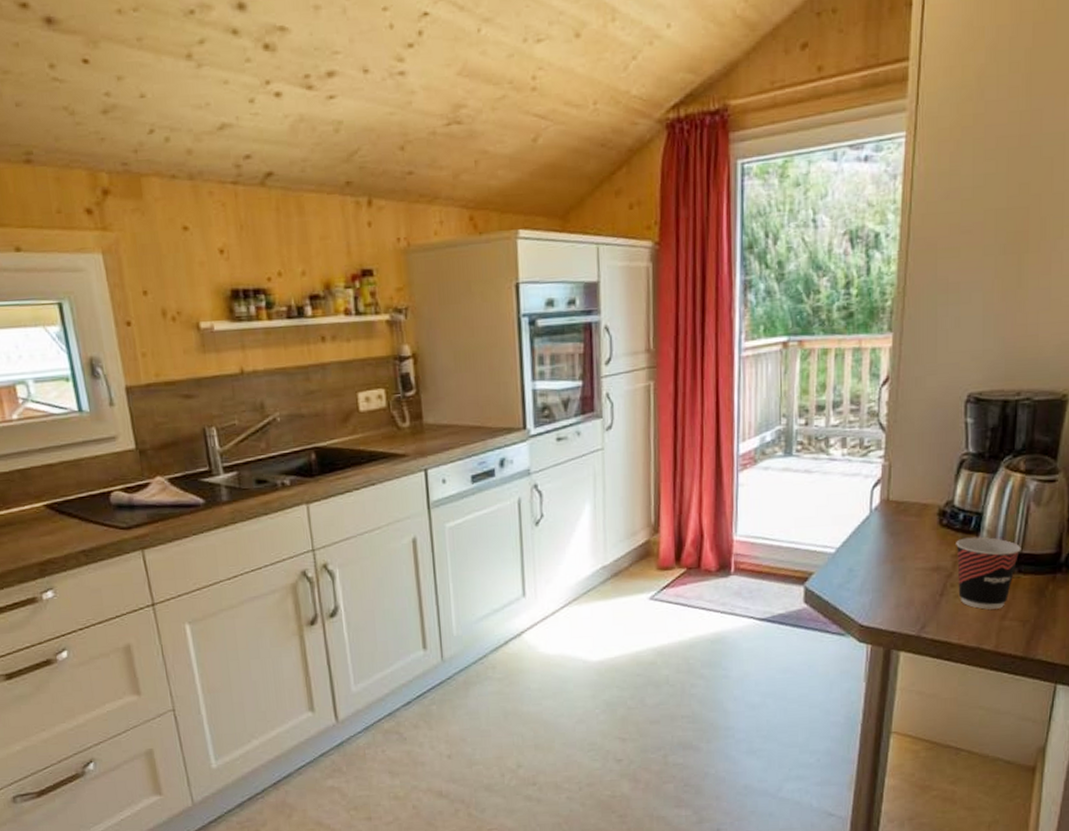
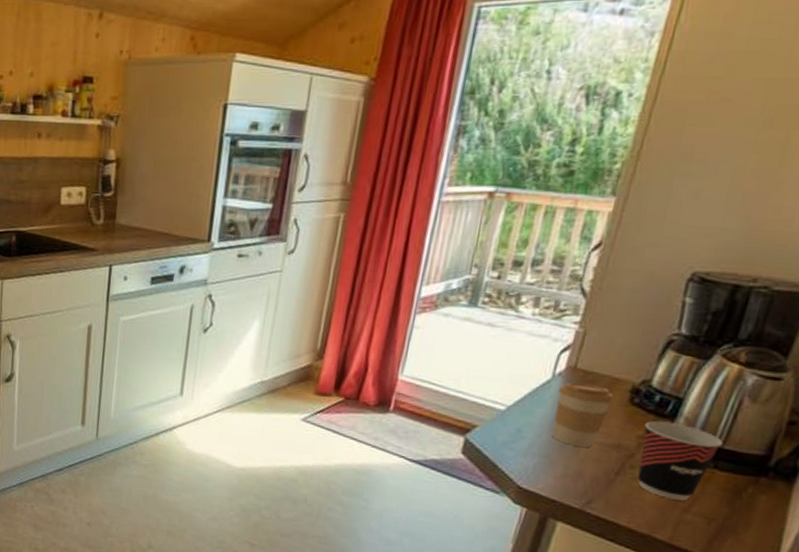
coffee cup: none [878,514,926,576] -> present [552,382,614,447]

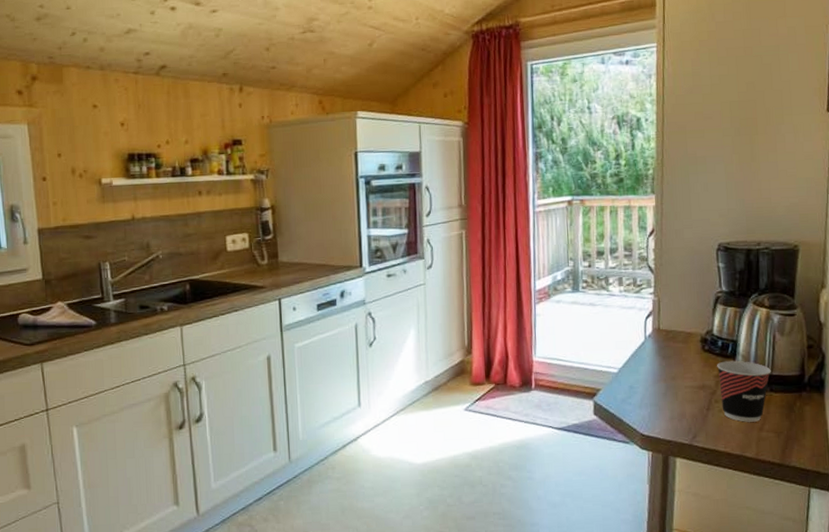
coffee cup: present [552,382,614,447] -> none [652,340,691,392]

